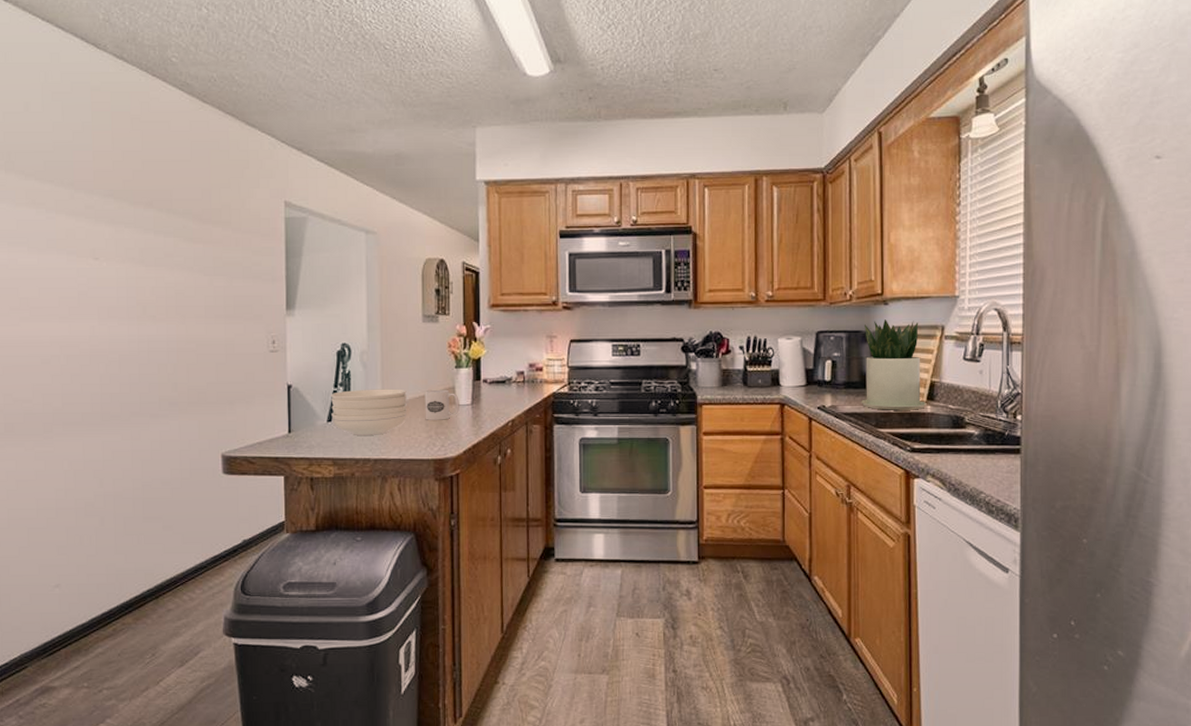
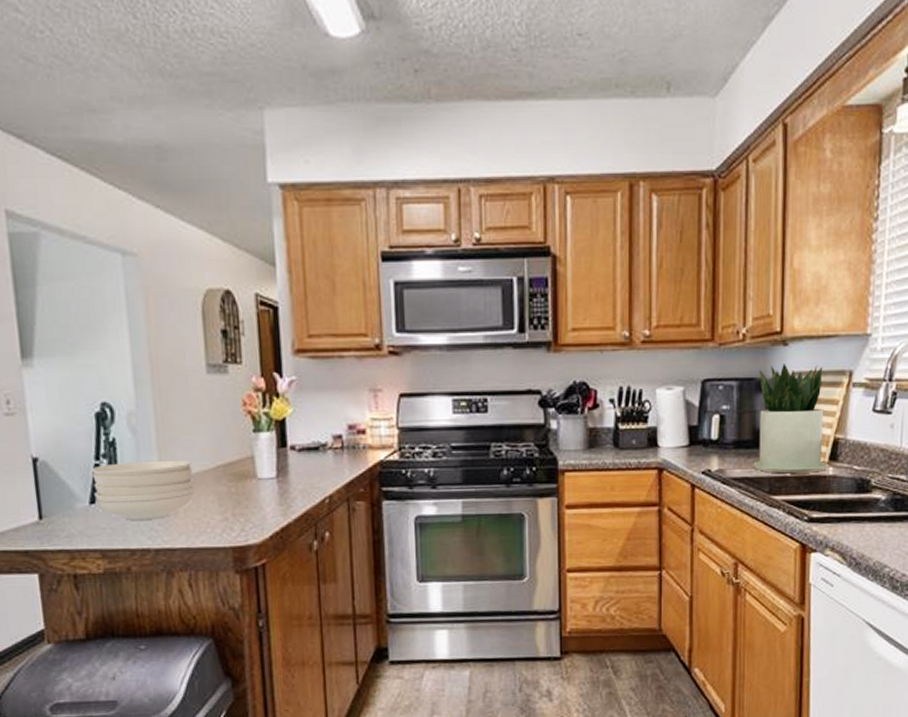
mug: present [424,389,459,420] -> none [215,459,262,499]

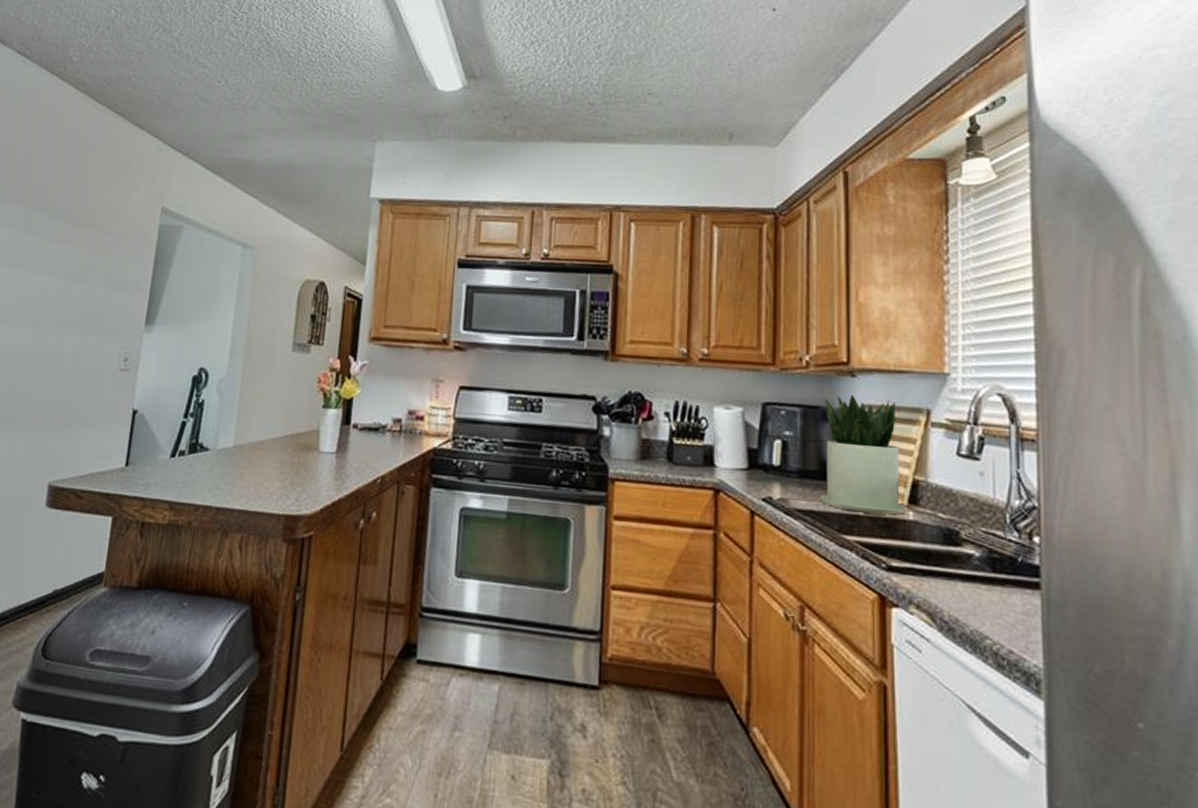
bowl: present [92,459,195,520] -> none [175,422,264,479]

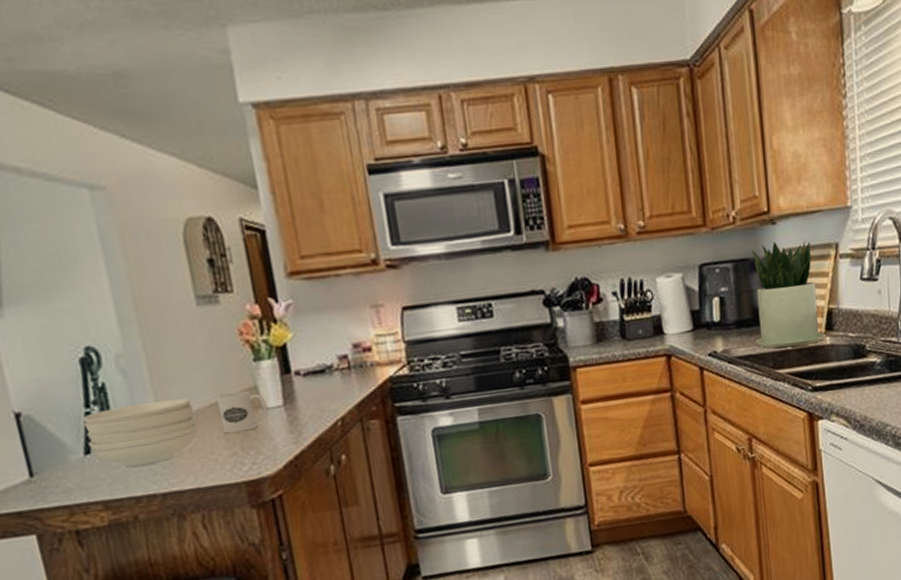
bowl: none [175,422,264,479] -> present [82,398,198,467]
mug: none [281,430,323,469] -> present [216,390,269,434]

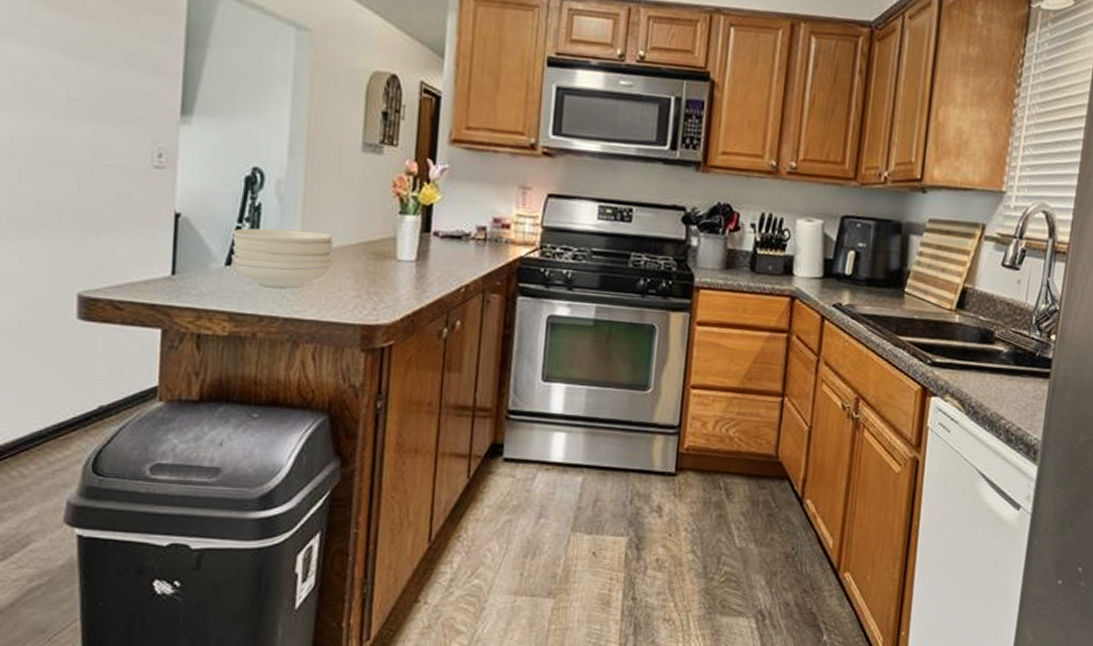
mug: present [216,390,269,434] -> none [355,237,401,278]
planter: present [752,240,826,349] -> none [881,210,958,319]

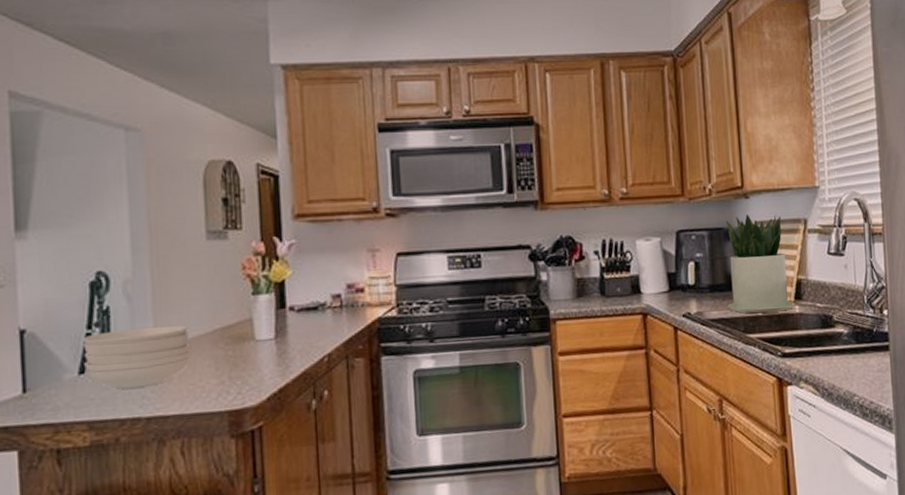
planter: none [881,210,958,319] -> present [726,214,795,314]

